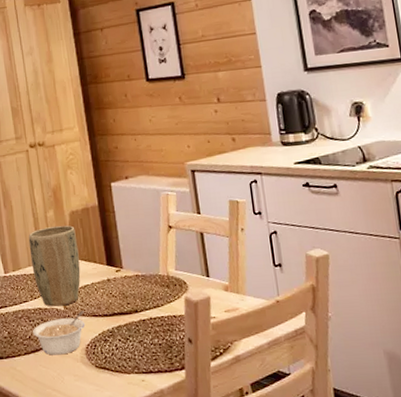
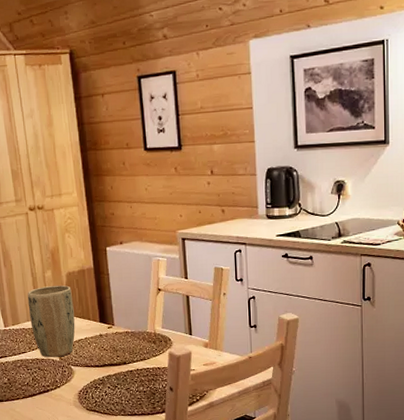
legume: present [33,311,86,355] -> none [31,362,79,399]

